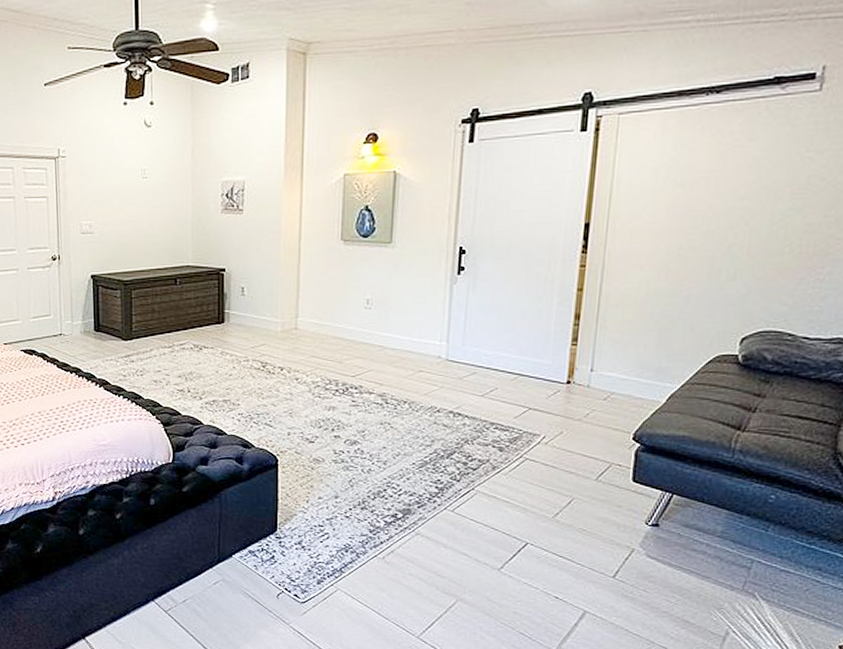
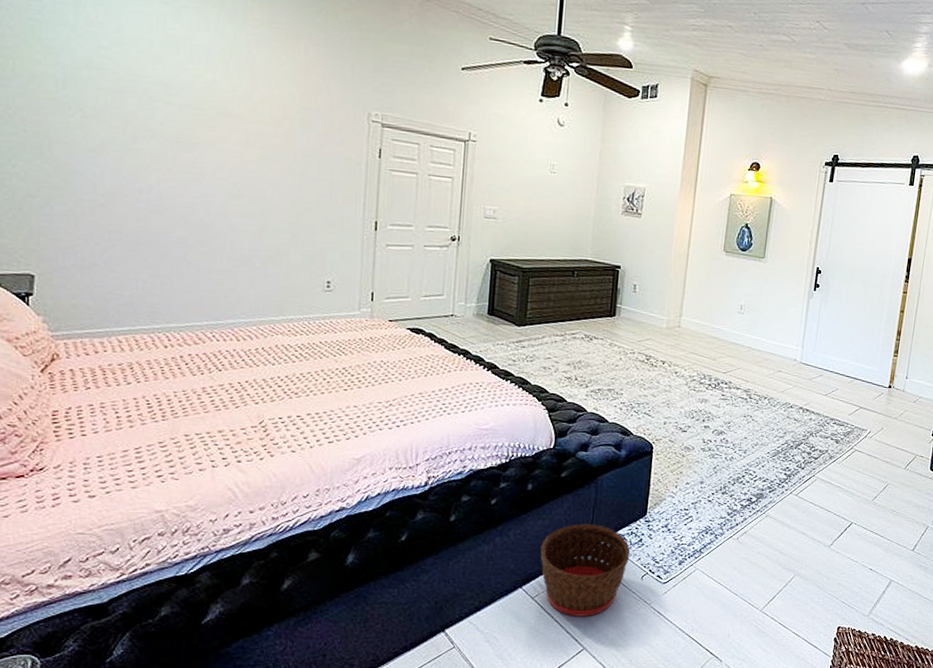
basket: none [169,539,263,633] -> present [540,524,631,617]

